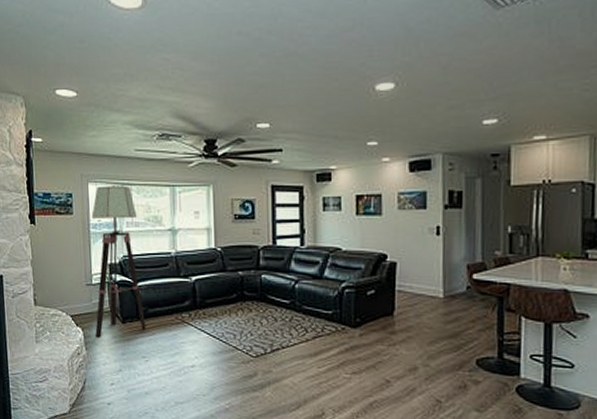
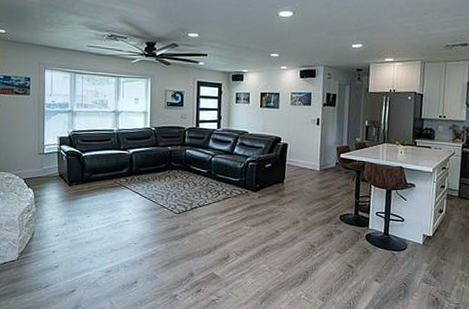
floor lamp: present [91,185,147,338] -> none [45,73,90,198]

